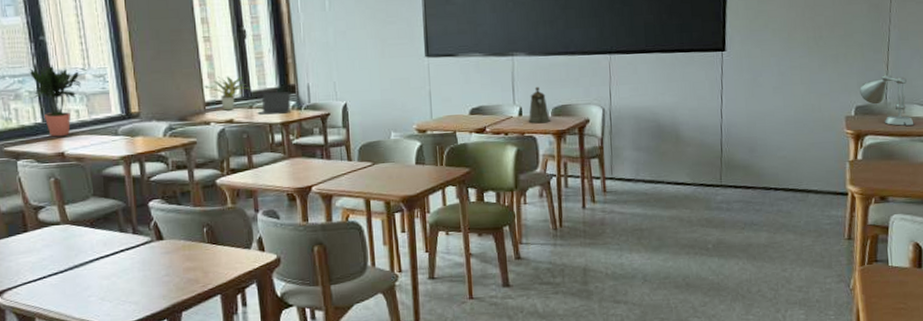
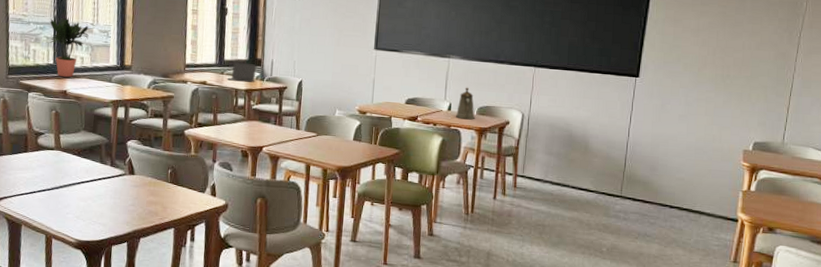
potted plant: present [204,76,250,111] -> none [187,44,224,74]
desk lamp: present [859,75,915,127] -> none [759,117,809,168]

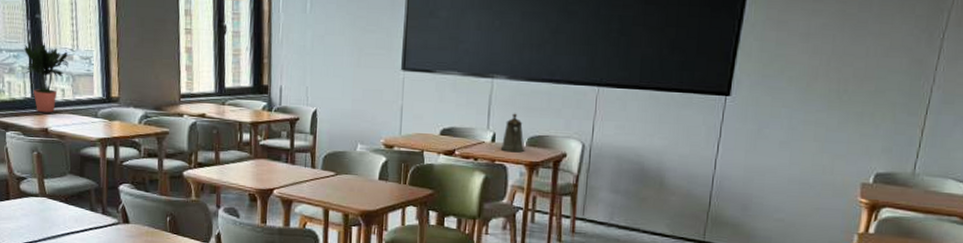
laptop: present [227,63,257,83] -> none [229,91,263,115]

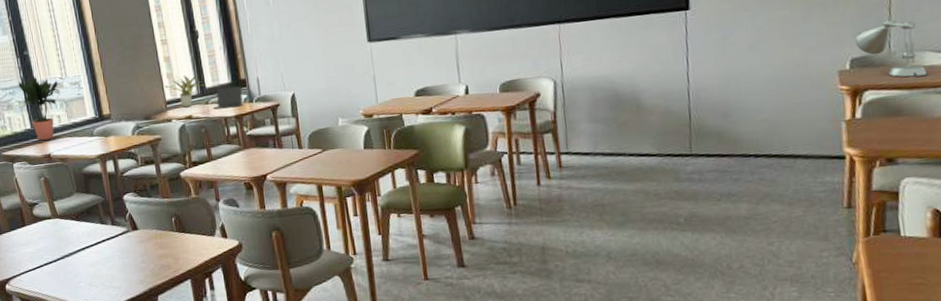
potted plant: none [181,70,225,105] -> present [164,74,205,108]
laptop: none [229,91,263,115] -> present [214,86,243,110]
coffee pot: present [501,113,524,153] -> none [475,63,498,102]
desk lamp: none [883,142,946,204] -> present [855,20,929,78]

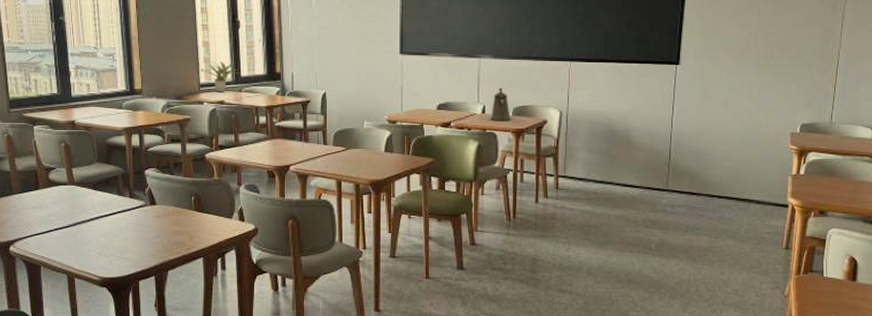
potted plant: present [17,76,60,141] -> none [49,42,93,107]
laptop: present [214,86,243,110] -> none [246,79,276,99]
coffee pot: none [475,63,498,102] -> present [491,87,510,122]
desk lamp: present [855,20,929,78] -> none [806,96,859,146]

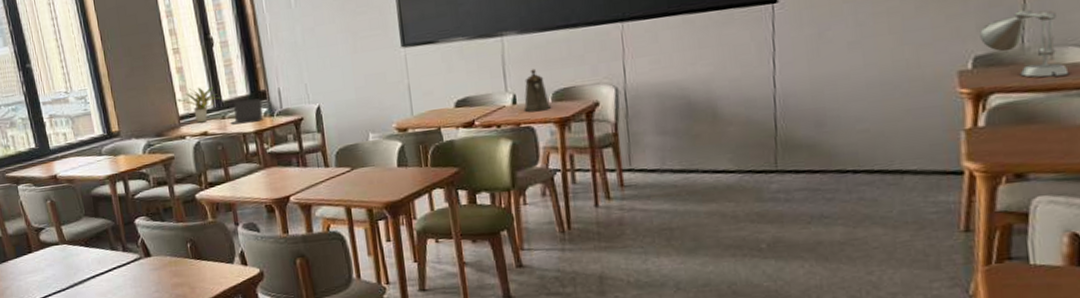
laptop: none [246,79,276,99] -> present [231,98,263,125]
desk lamp: none [806,96,859,146] -> present [980,9,1071,78]

